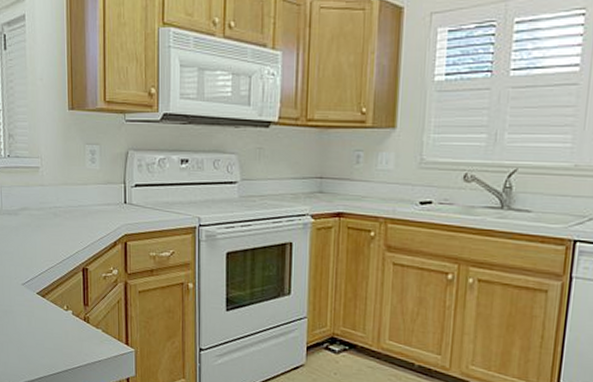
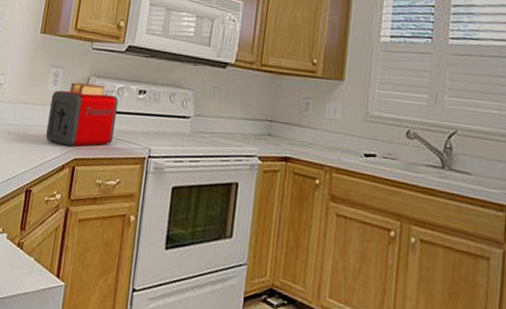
toaster: none [92,158,161,223] -> present [46,82,119,147]

